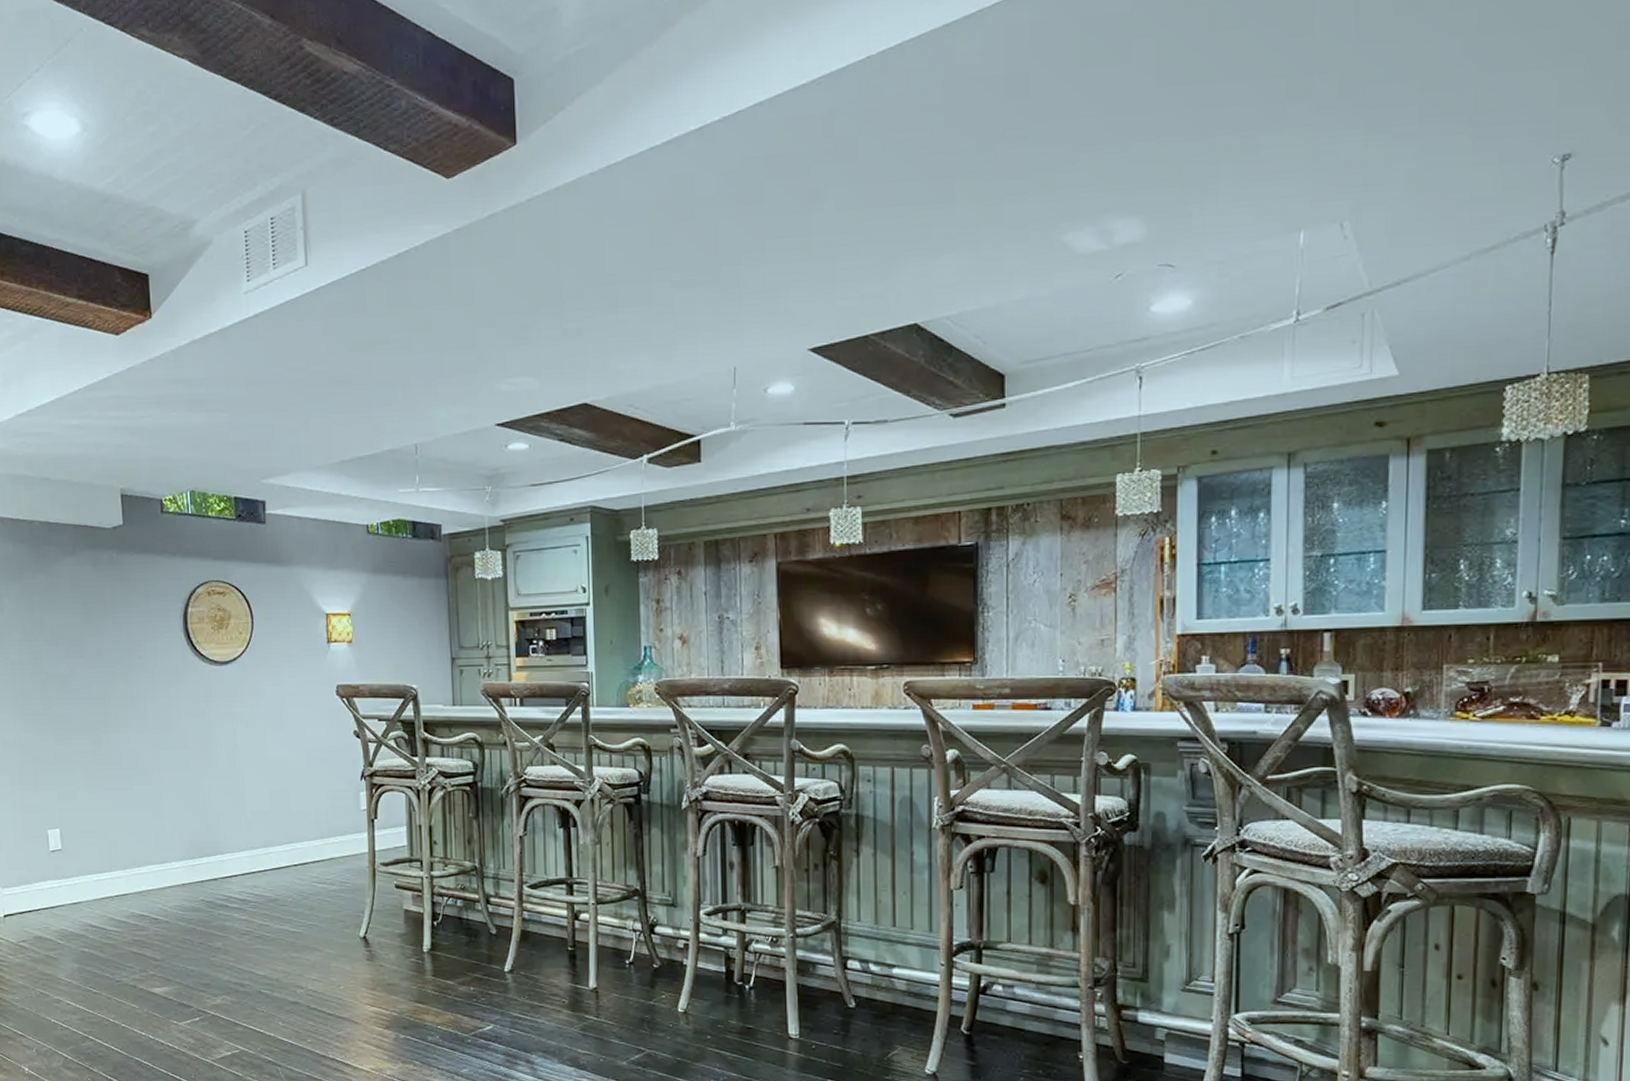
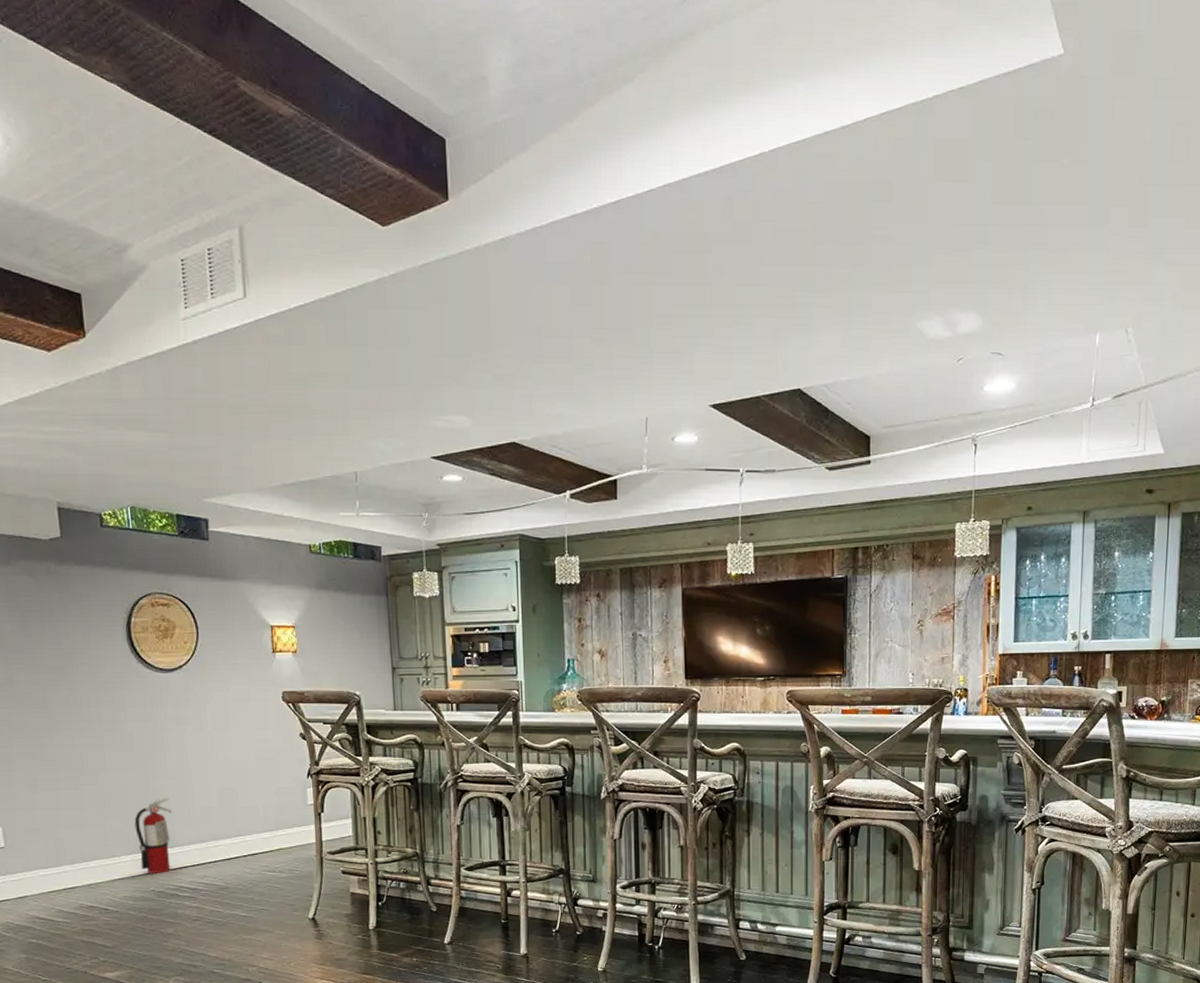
fire extinguisher: none [186,799,223,883] -> present [134,797,172,874]

